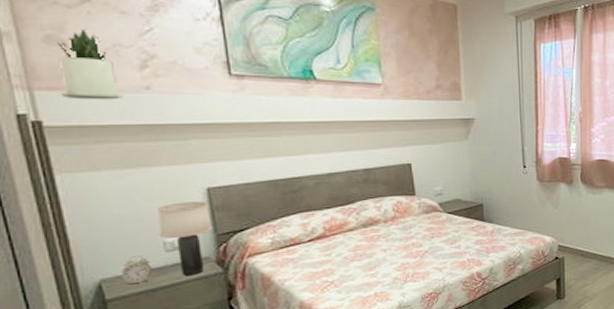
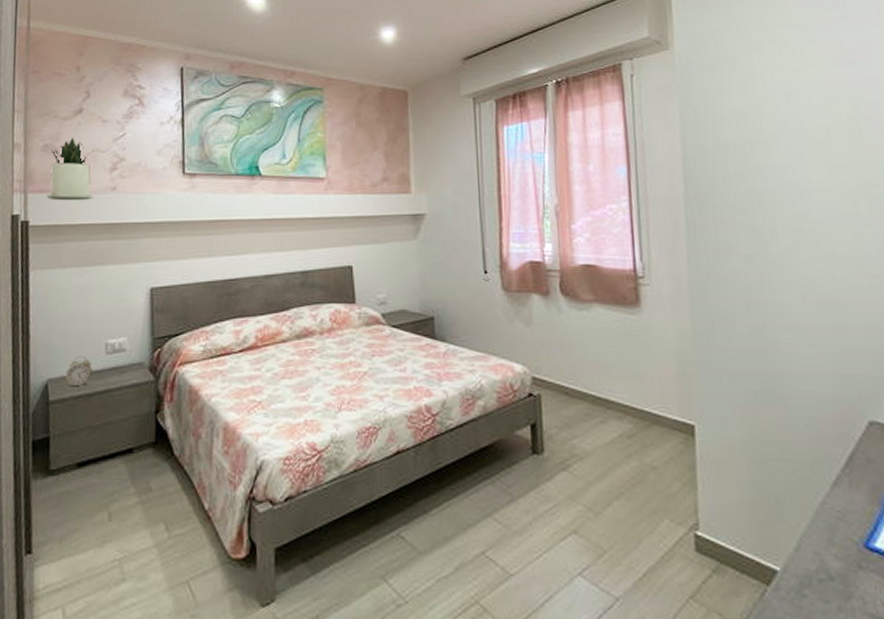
table lamp: present [158,201,213,276] -> none [104,302,151,382]

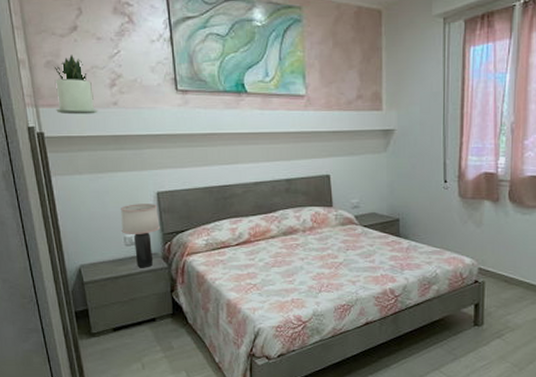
alarm clock: present [65,357,93,387] -> none [94,248,116,271]
table lamp: none [104,302,151,382] -> present [121,204,161,268]

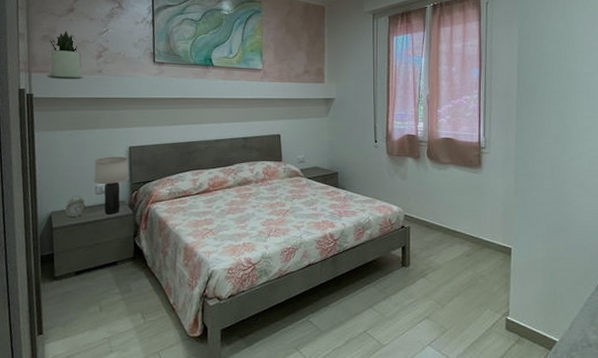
alarm clock: none [94,248,116,271] -> present [65,196,86,218]

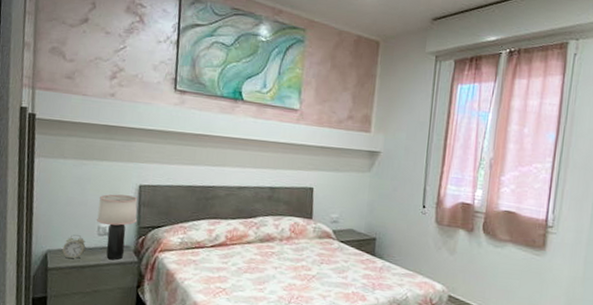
planter: present [46,31,84,80] -> none [52,44,94,103]

